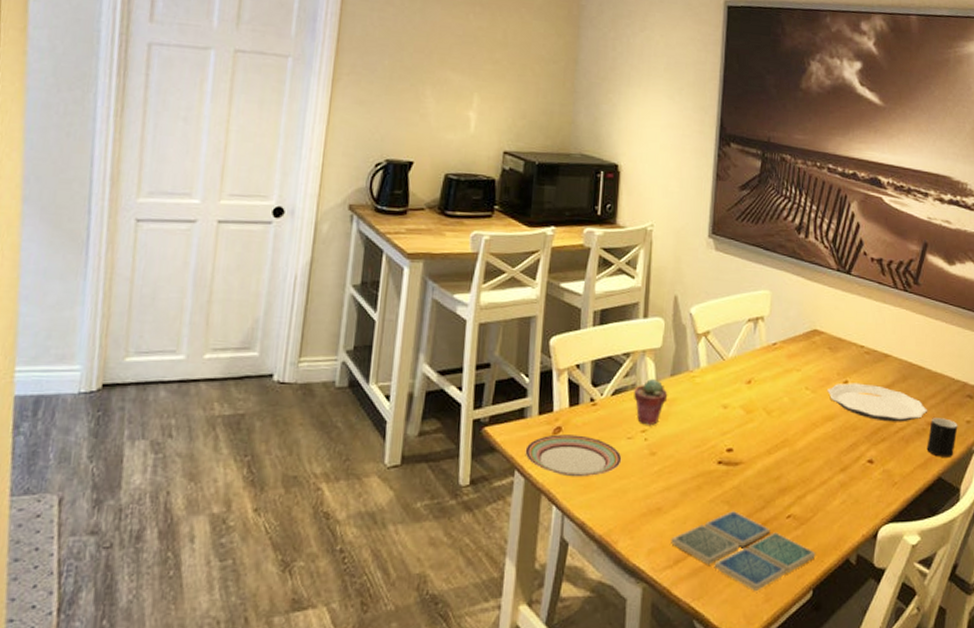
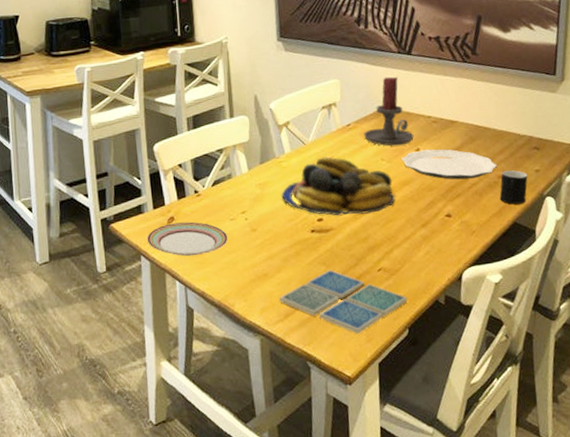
potted succulent: present [634,379,668,425] -> none [230,168,260,207]
fruit bowl: none [689,377,816,449] -> present [281,156,395,216]
candle holder: none [790,295,843,375] -> present [364,76,414,146]

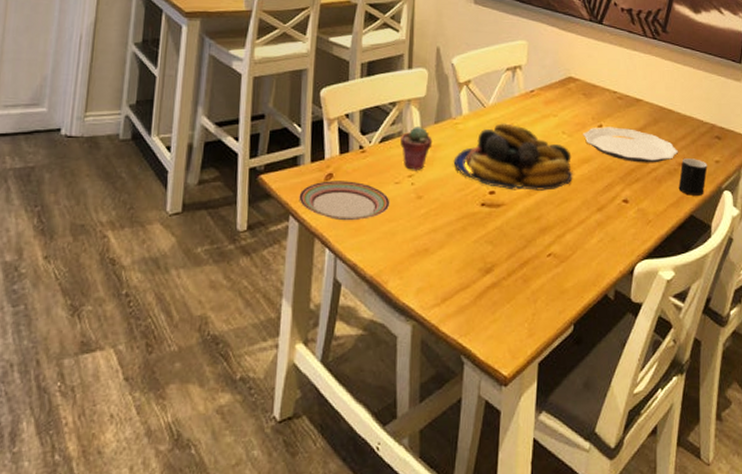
potted succulent: none [230,168,260,207] -> present [400,127,433,170]
drink coaster: present [279,269,408,334] -> none [438,249,576,326]
candle holder: present [364,76,414,146] -> none [547,44,598,120]

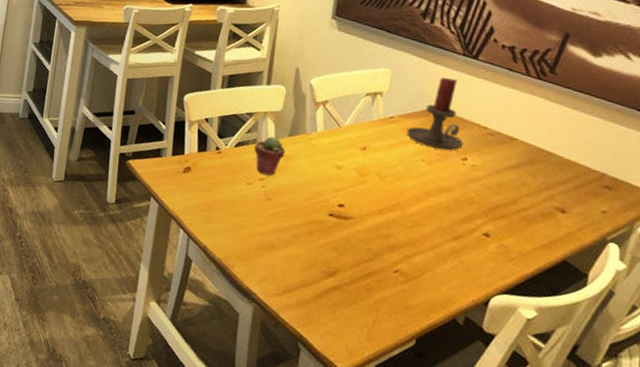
plate: present [299,181,390,221] -> none [159,173,241,211]
fruit bowl: present [453,123,573,191] -> none [304,143,430,212]
candle holder: none [547,44,598,120] -> present [407,77,464,151]
plate: present [583,127,679,163] -> none [444,159,557,203]
cup: present [678,158,708,196] -> none [551,203,591,243]

